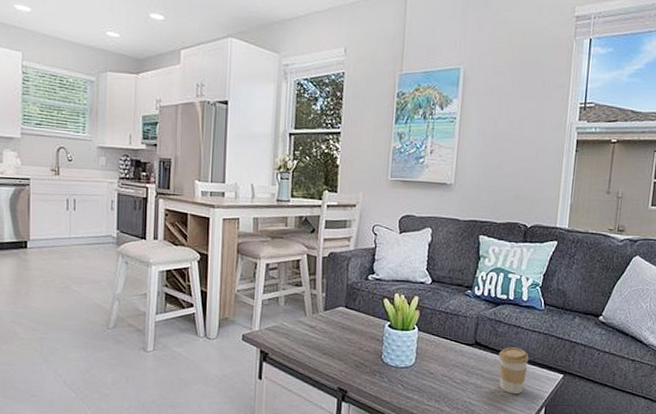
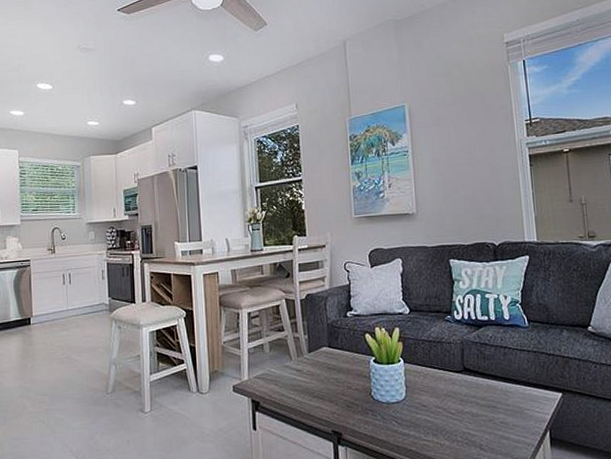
coffee cup: present [499,347,529,394] -> none [490,369,523,420]

